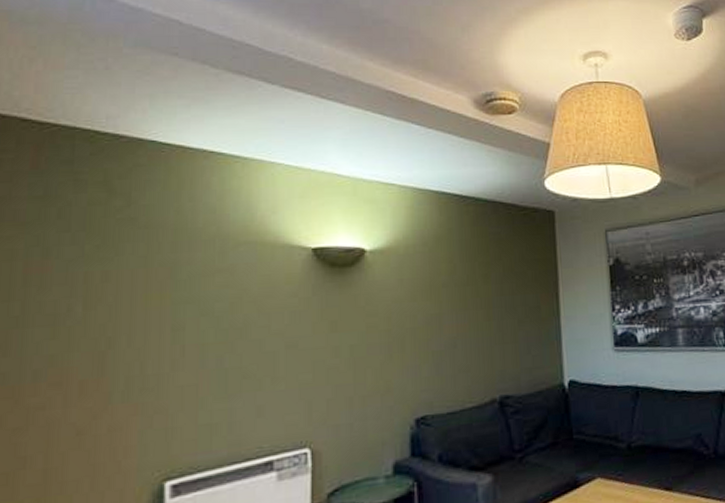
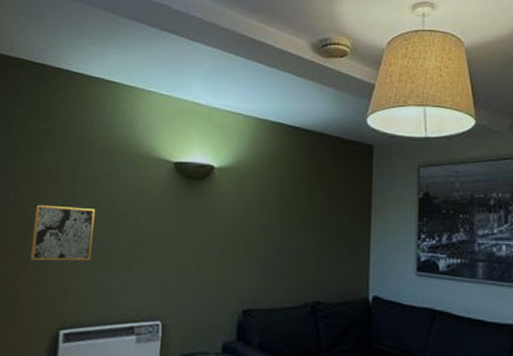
wall art: none [113,316,207,394] -> present [30,204,96,261]

